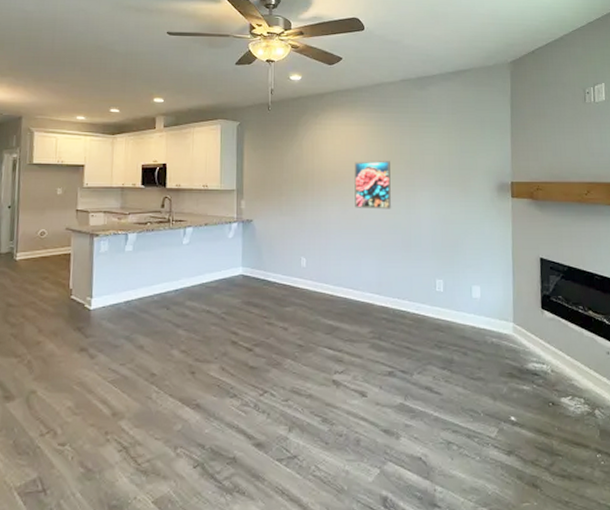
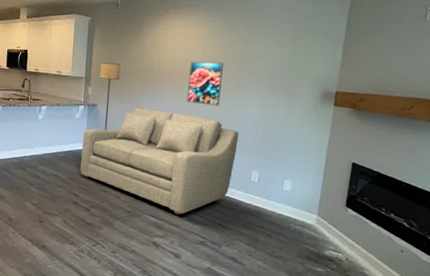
sofa: none [238,218,417,342] -> present [80,106,239,215]
floor lamp: none [254,171,277,250] -> present [100,62,121,131]

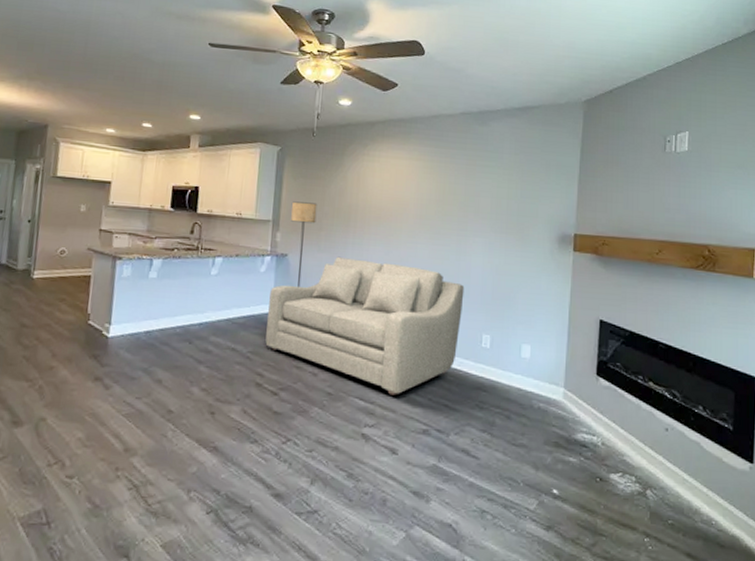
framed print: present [187,61,224,106] -> none [400,199,442,254]

